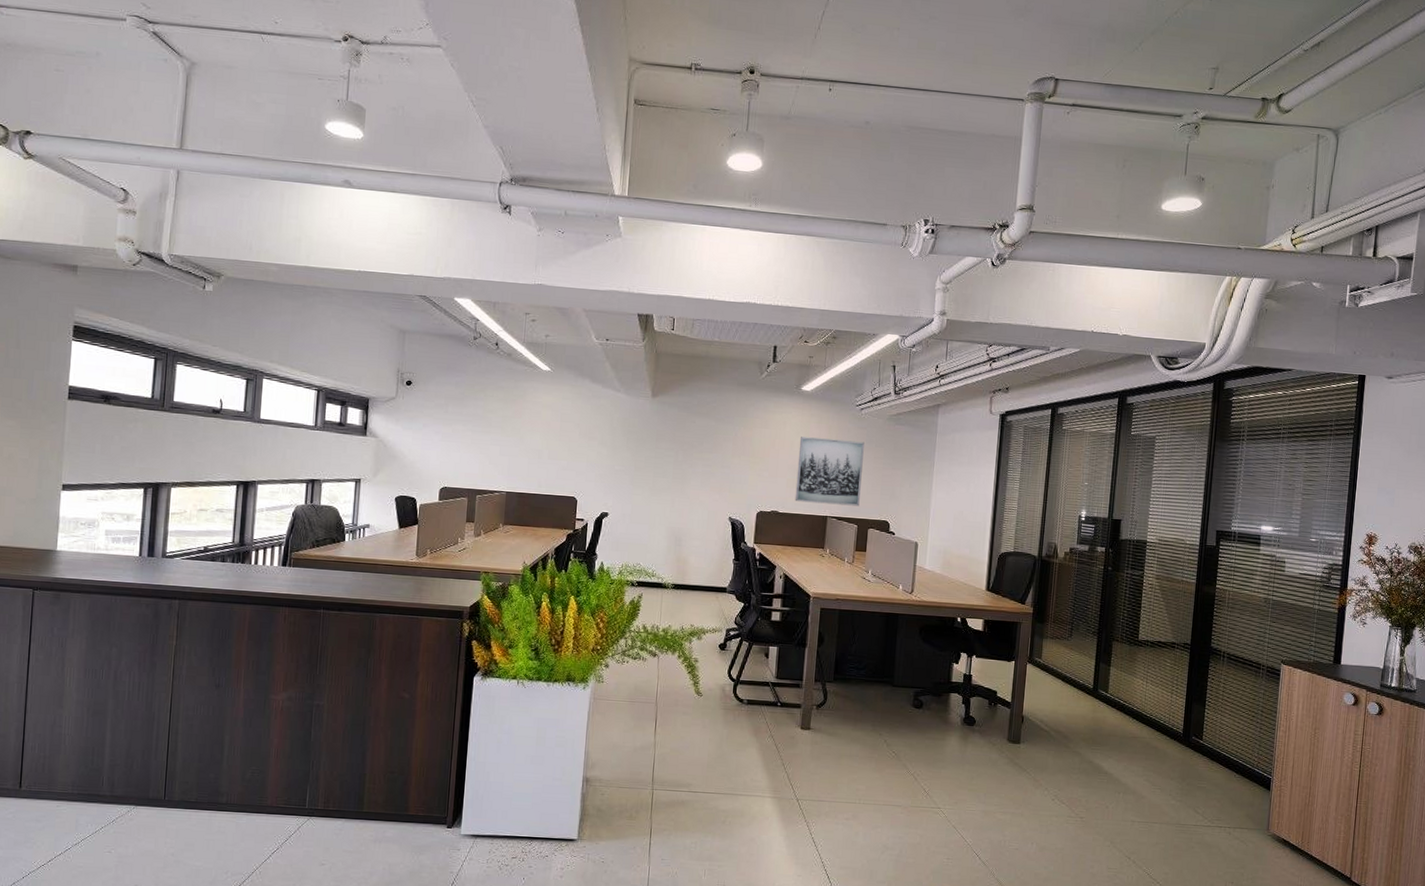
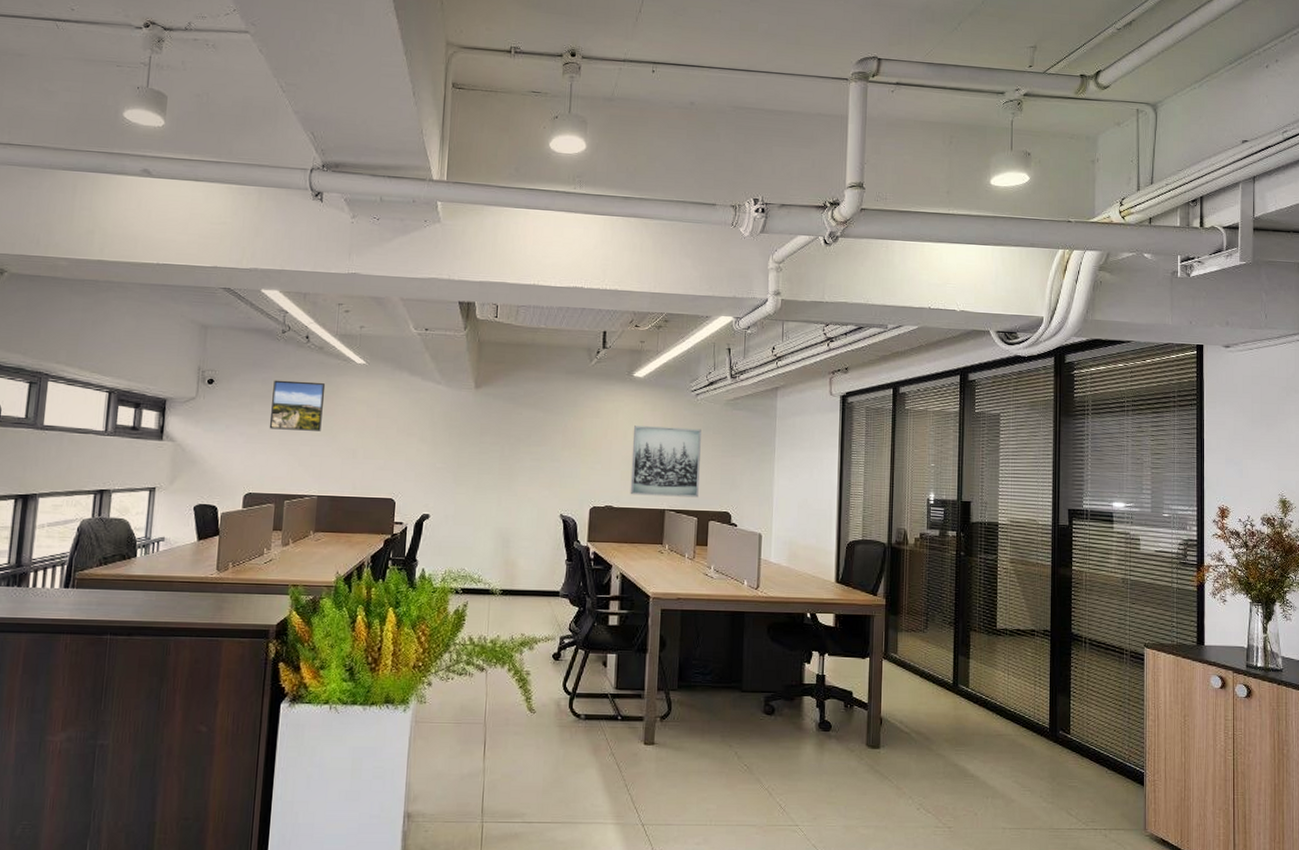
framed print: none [462,383,514,433] -> present [269,380,326,431]

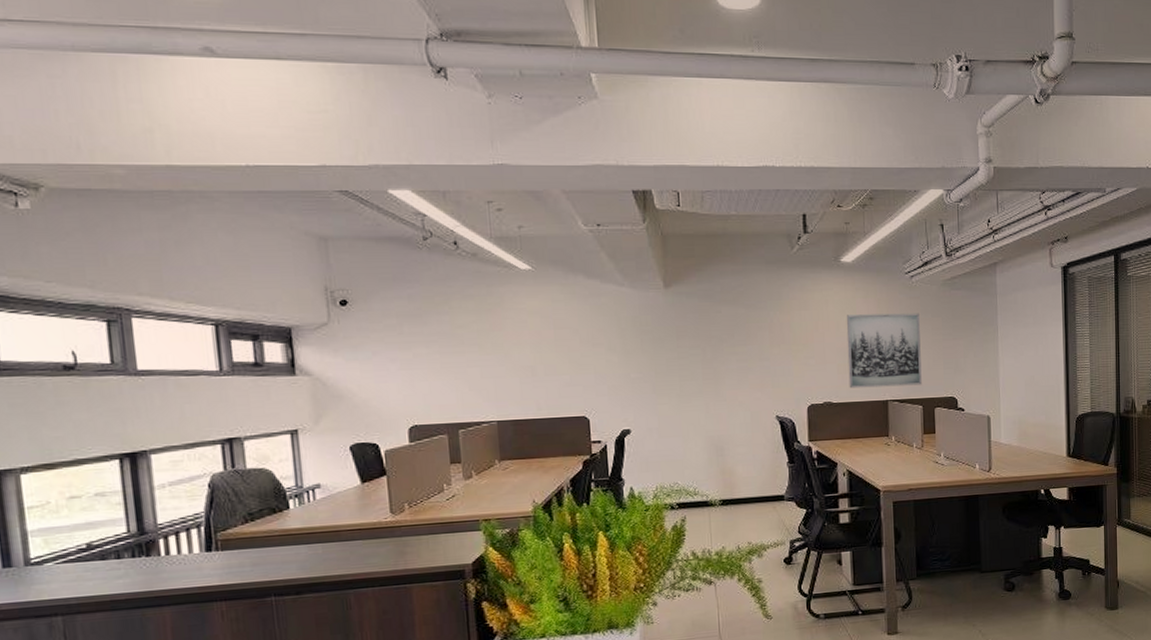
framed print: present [269,380,326,431] -> none [422,294,490,352]

